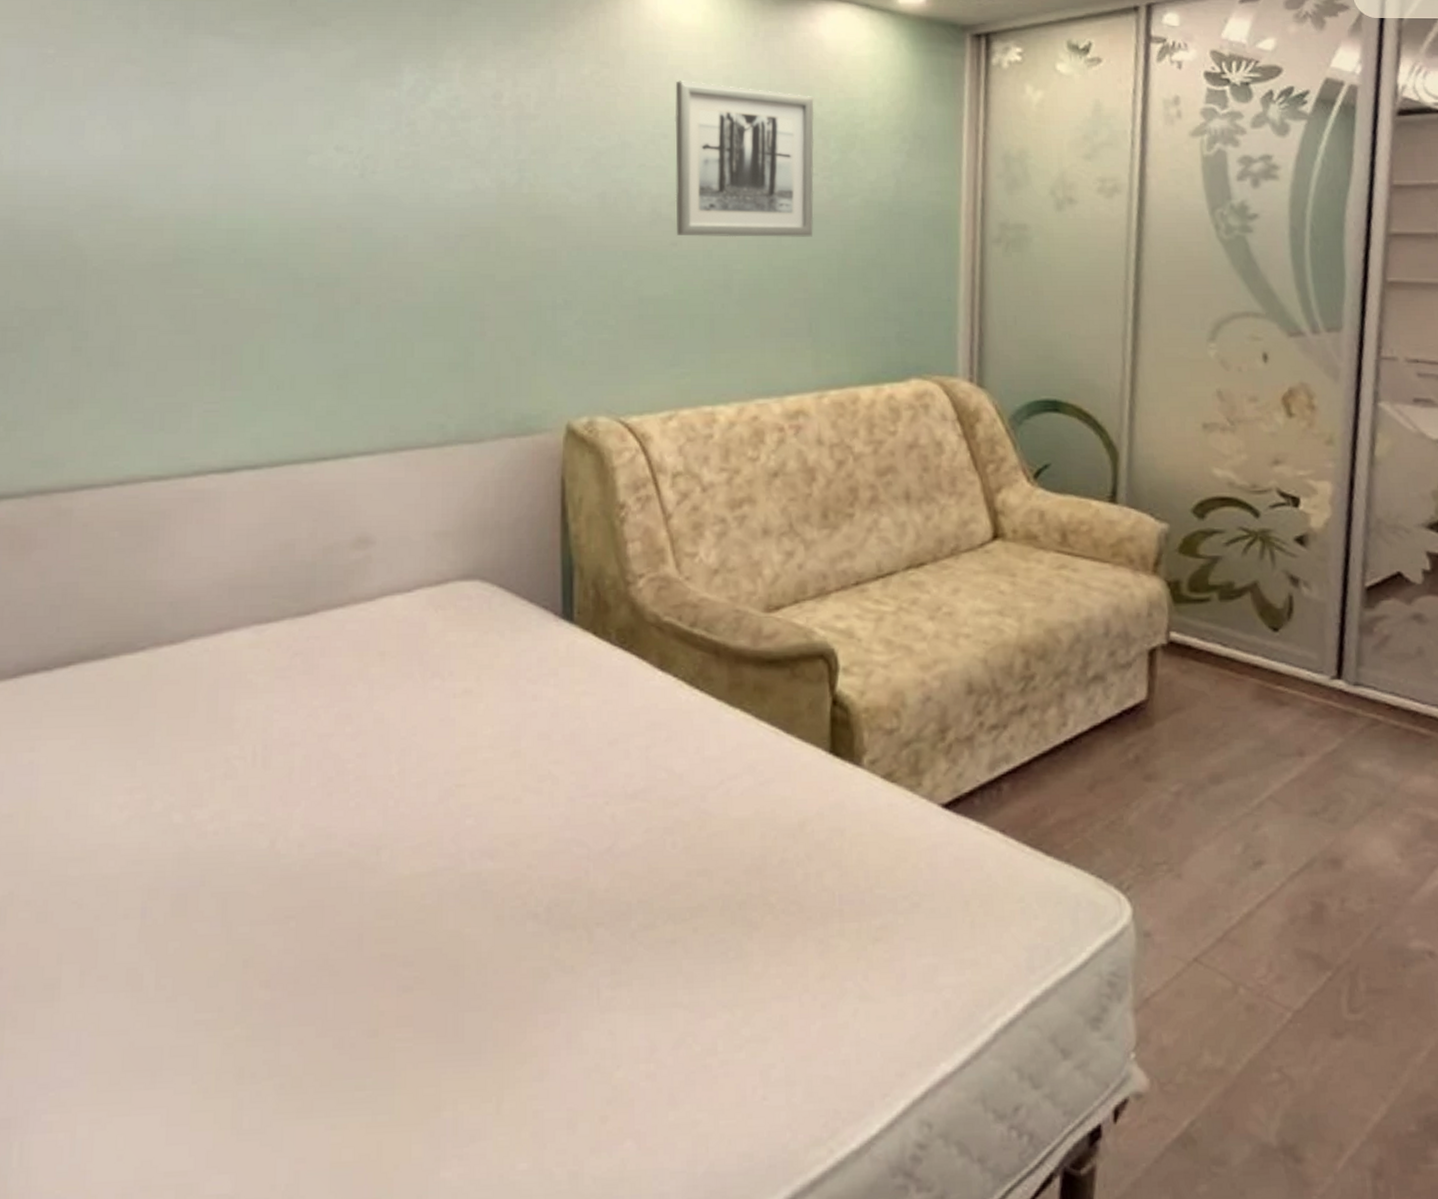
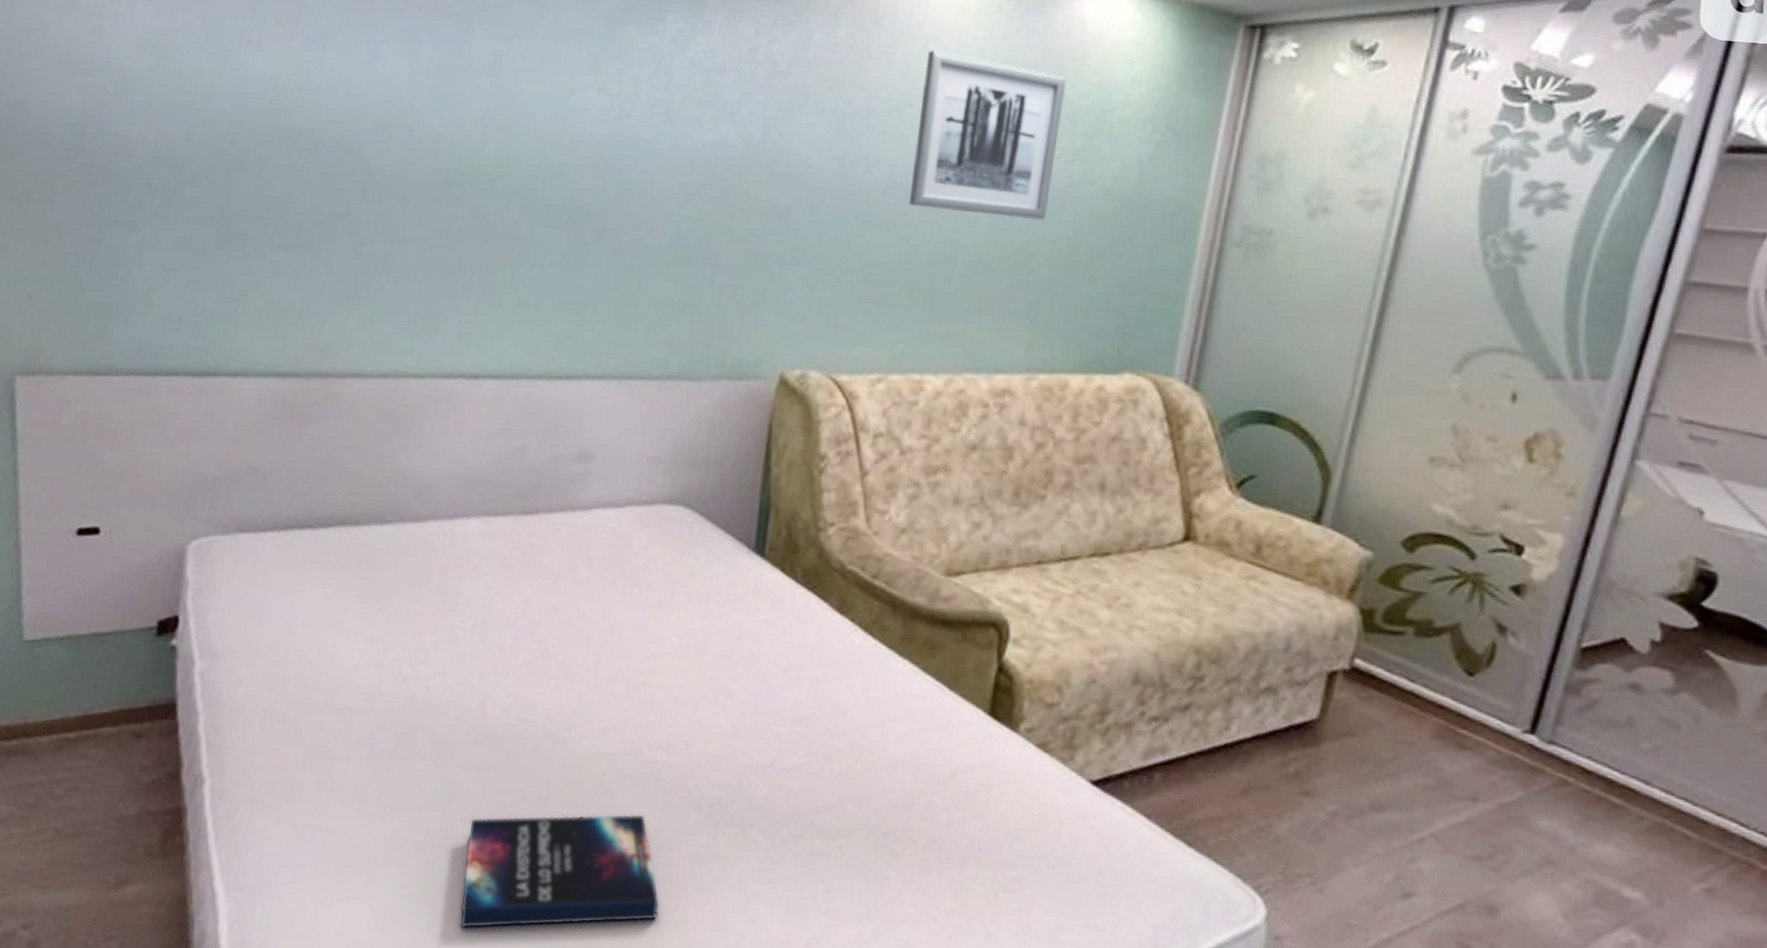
hardback book: none [270,936,504,1116] -> present [460,814,659,929]

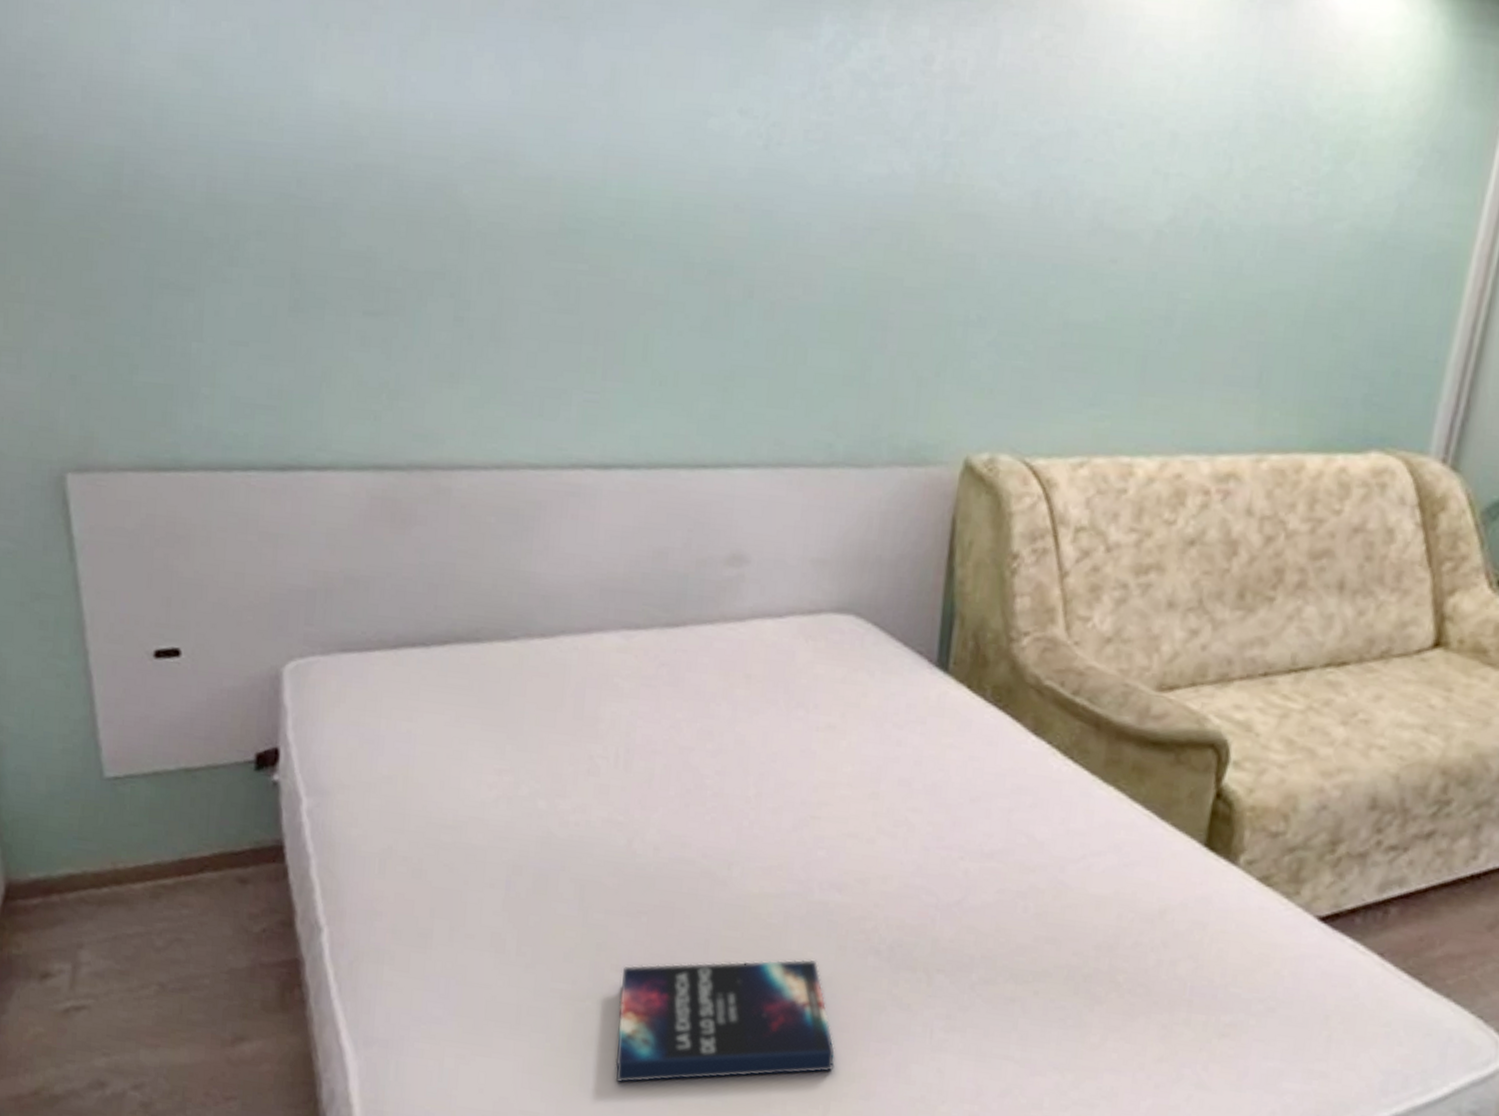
wall art: present [909,50,1067,220] -> none [1119,54,1313,267]

